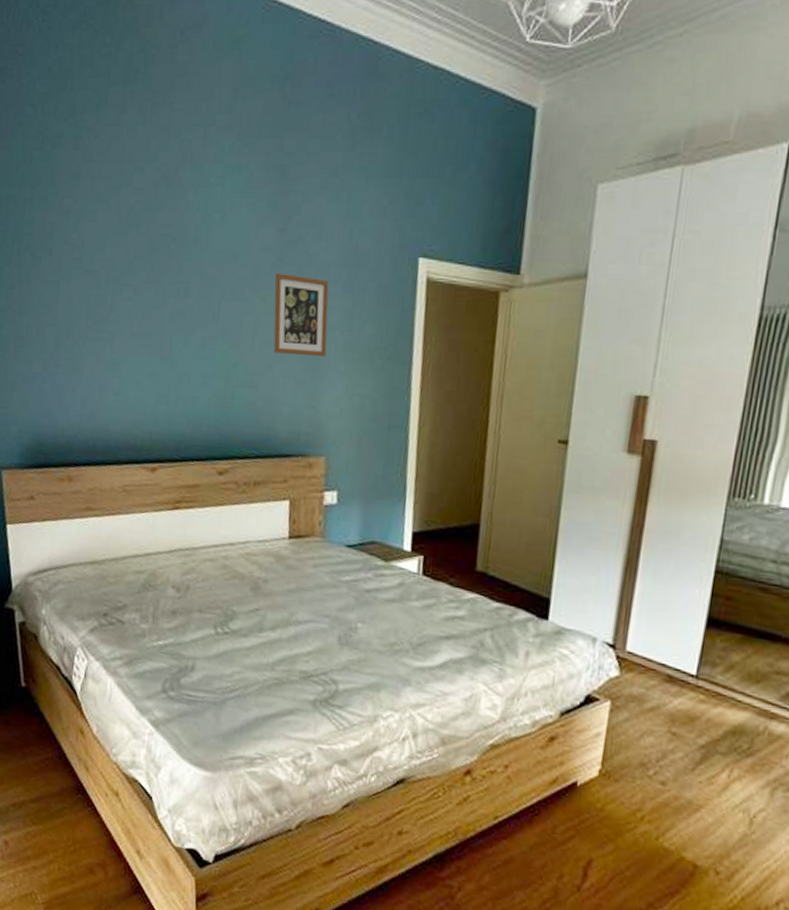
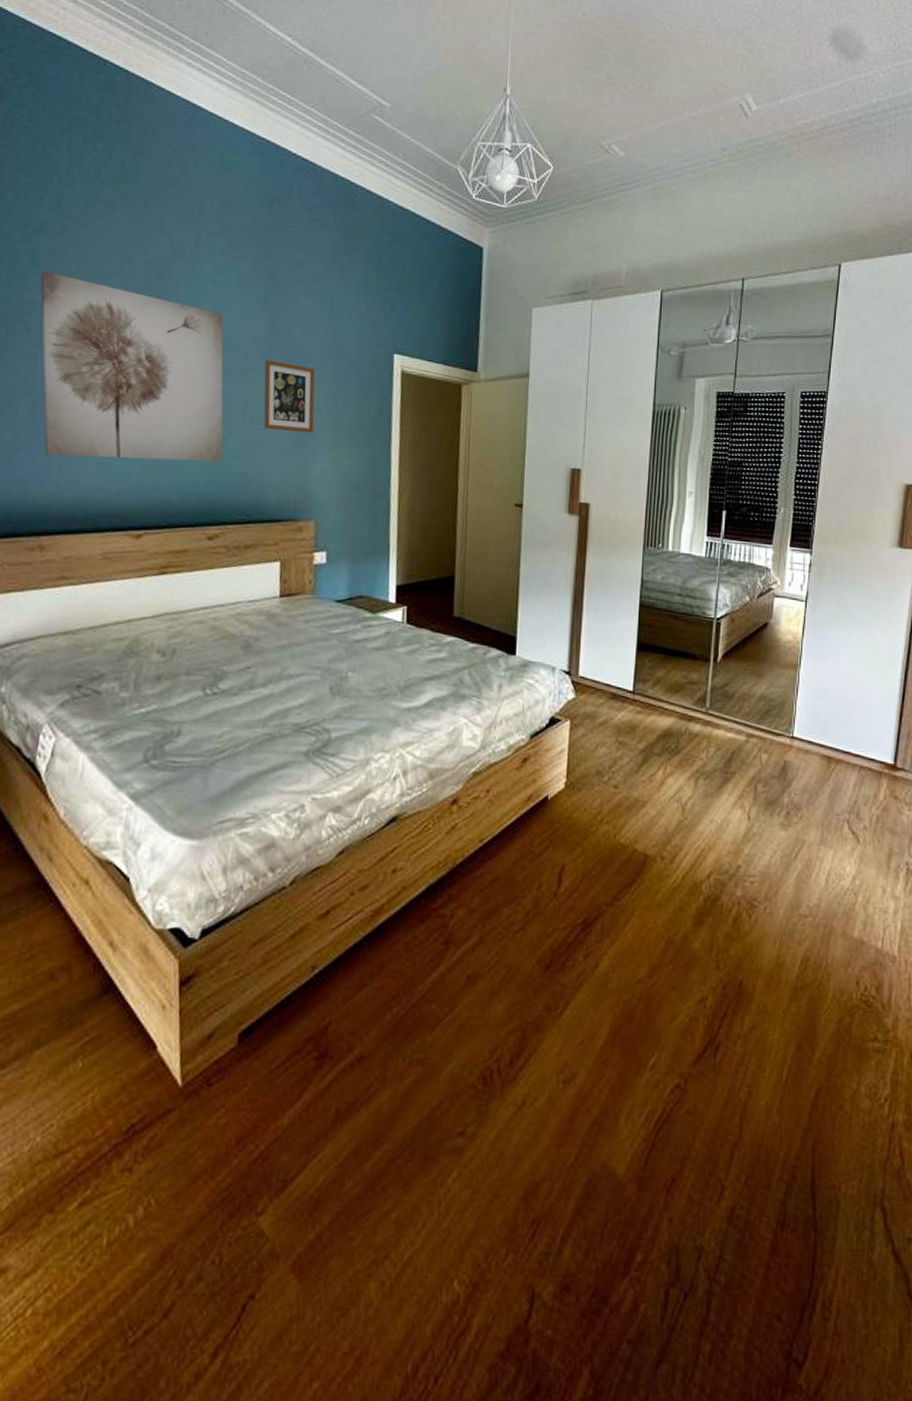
wall art: none [59,189,233,391] -> present [40,270,224,462]

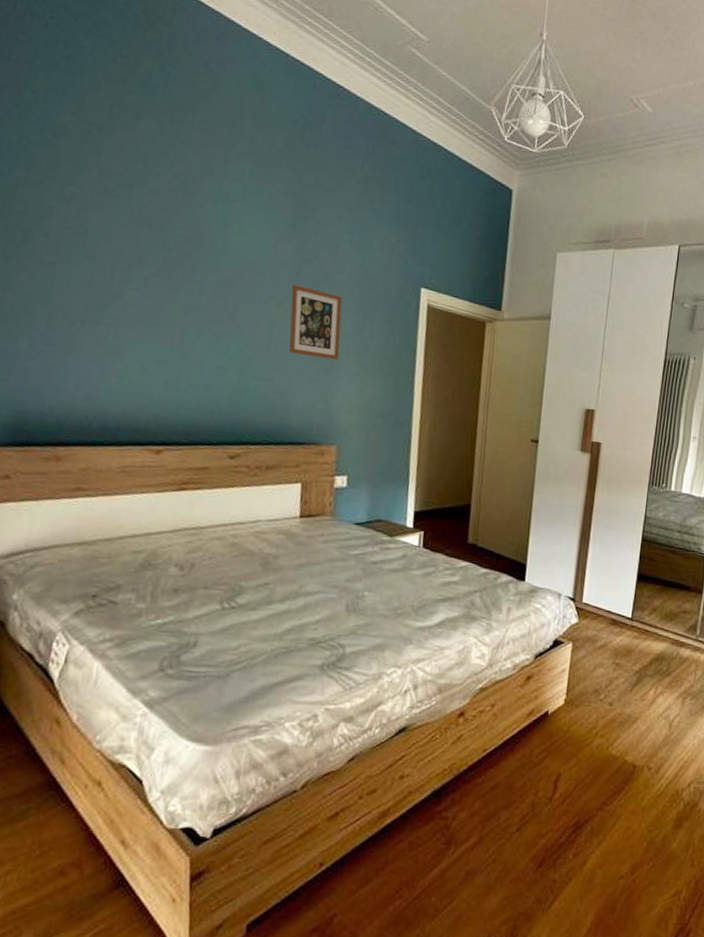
wall art: present [40,270,224,462] -> none [60,176,252,383]

